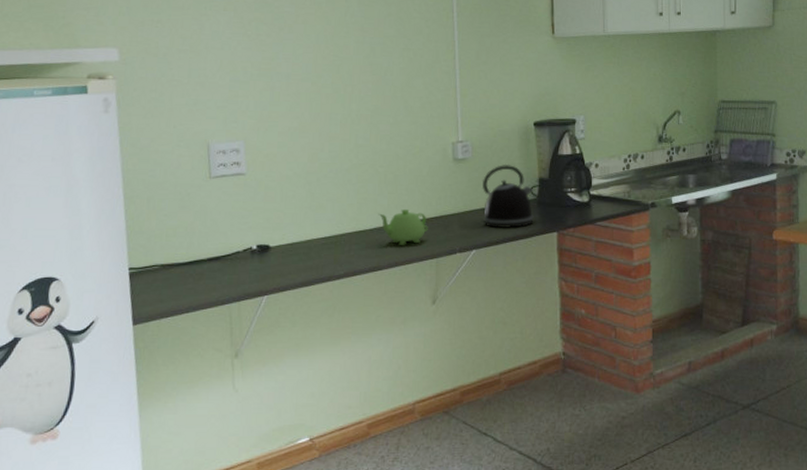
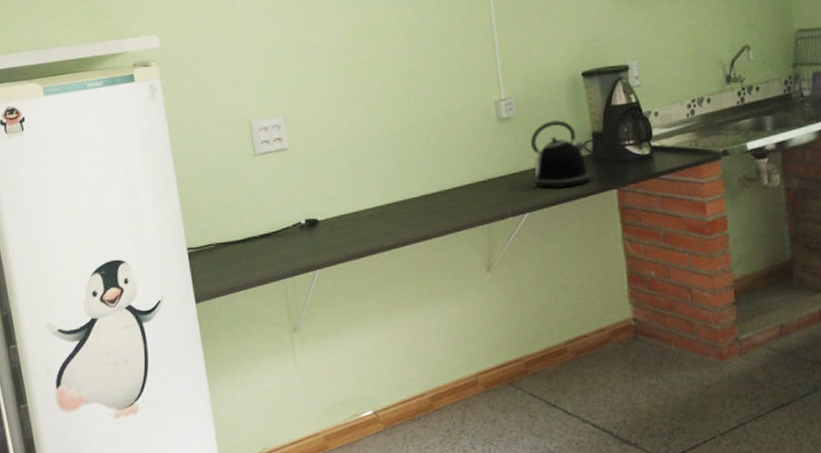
teapot: present [378,208,428,245] -> none [423,174,477,212]

